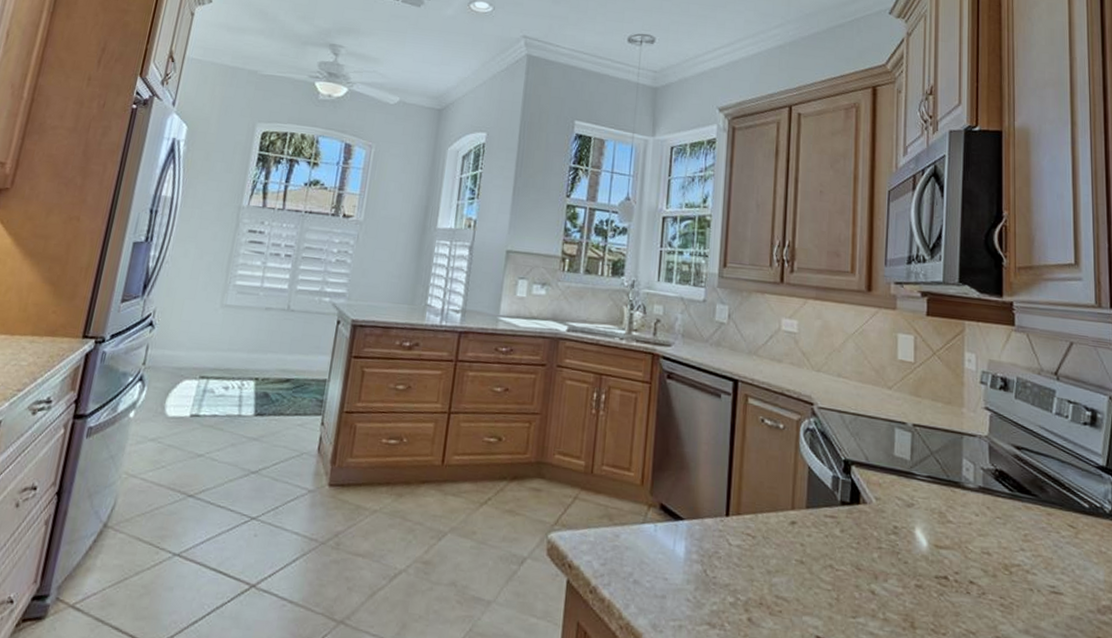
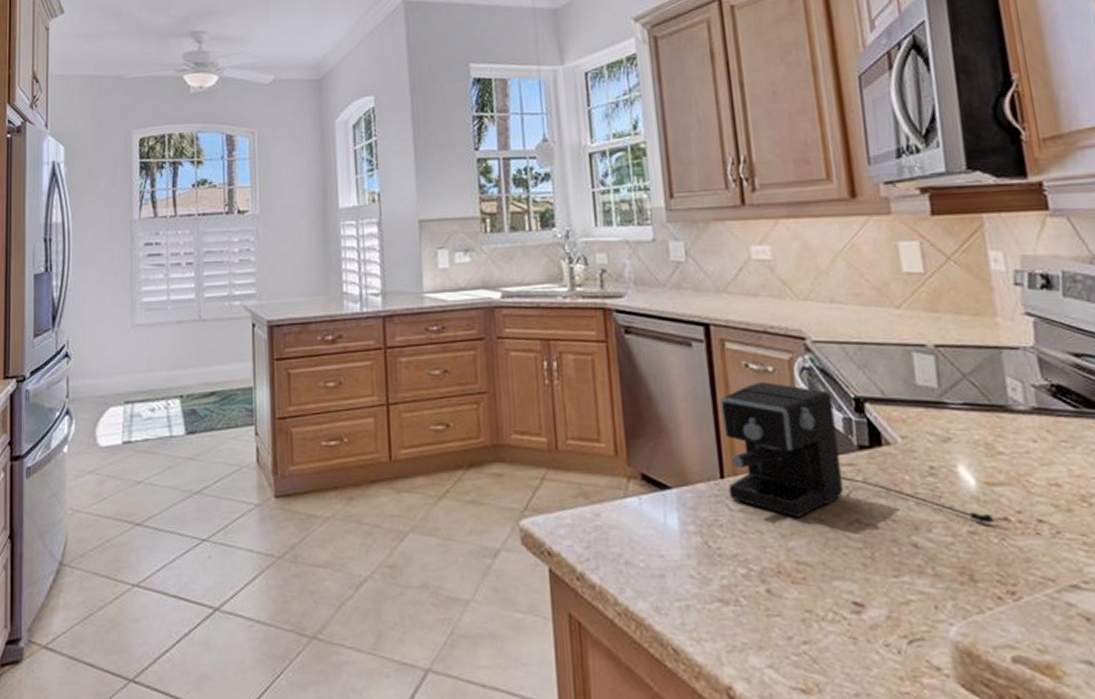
coffee maker: none [731,436,937,580] -> present [720,382,995,523]

